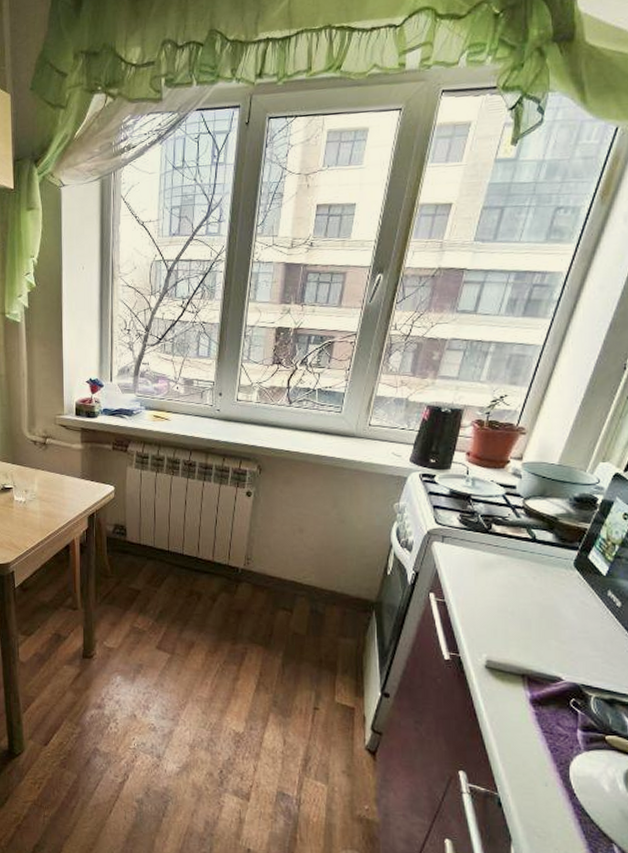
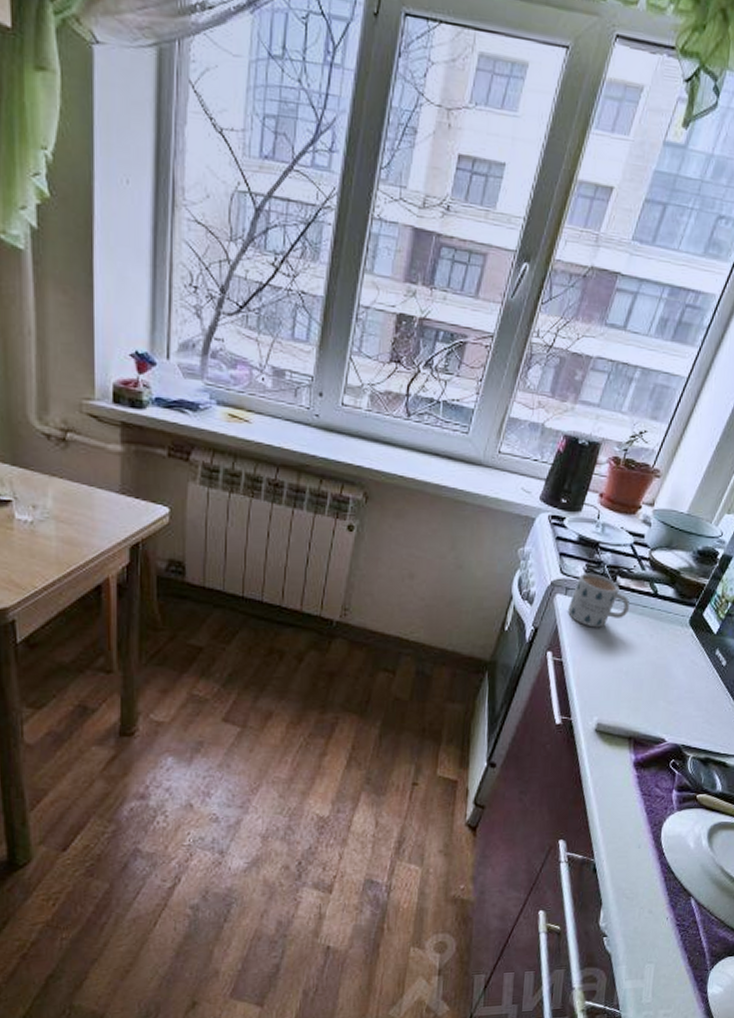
mug: none [446,522,508,571] -> present [568,573,630,628]

